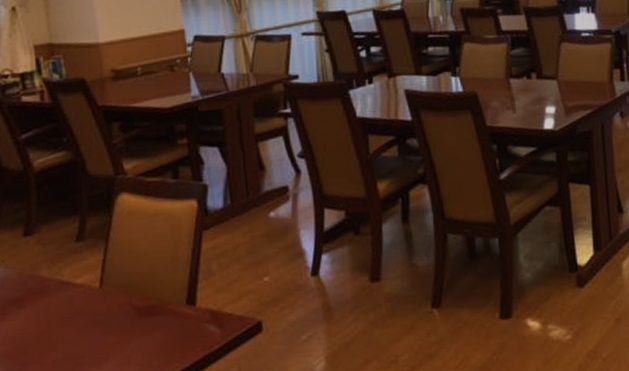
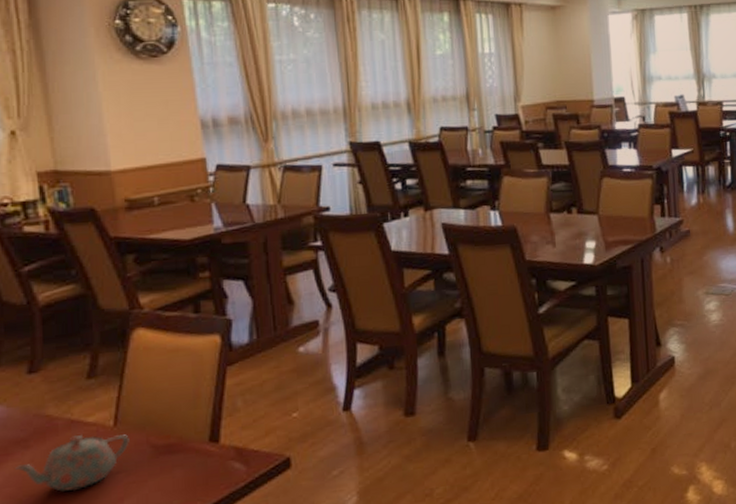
teapot: none [11,296,114,350] -> present [15,434,130,492]

